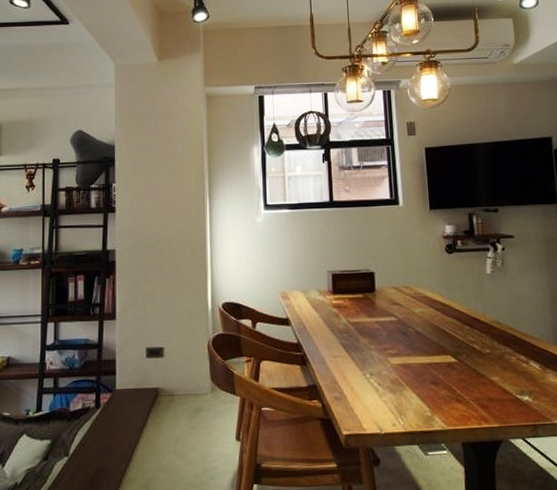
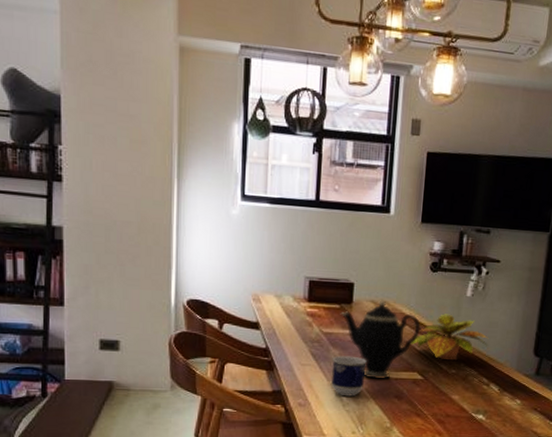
cup: none [362,343,398,386] -> present [331,355,367,397]
teapot: none [364,284,446,366] -> present [340,299,421,379]
plant: none [439,293,519,340] -> present [411,314,489,361]

